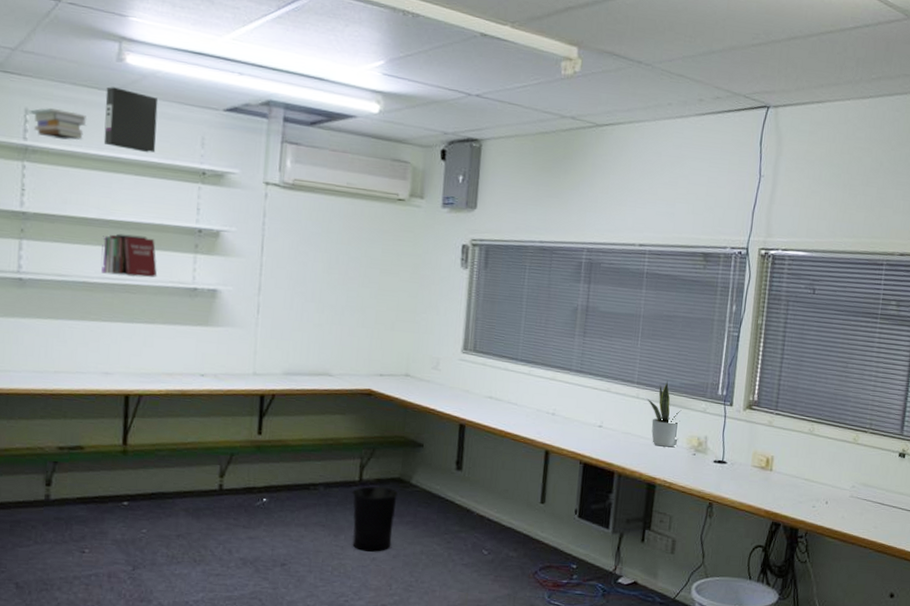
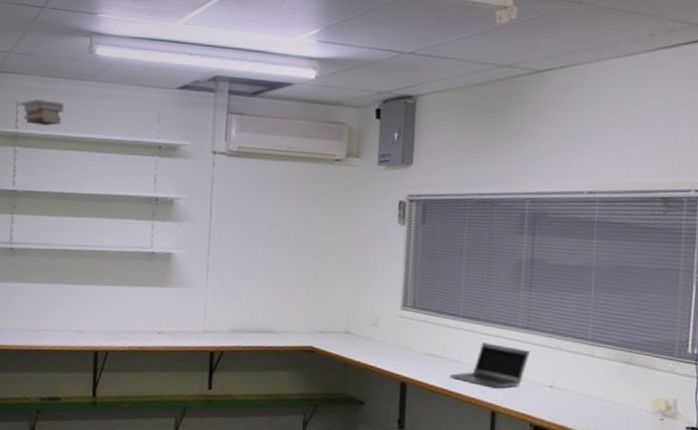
books: present [101,233,158,278] -> none [75,205,121,244]
binder: present [103,86,158,153] -> none [77,76,122,132]
laptop: none [507,385,582,429] -> present [450,342,530,389]
potted plant: present [647,381,682,448] -> none [603,338,645,411]

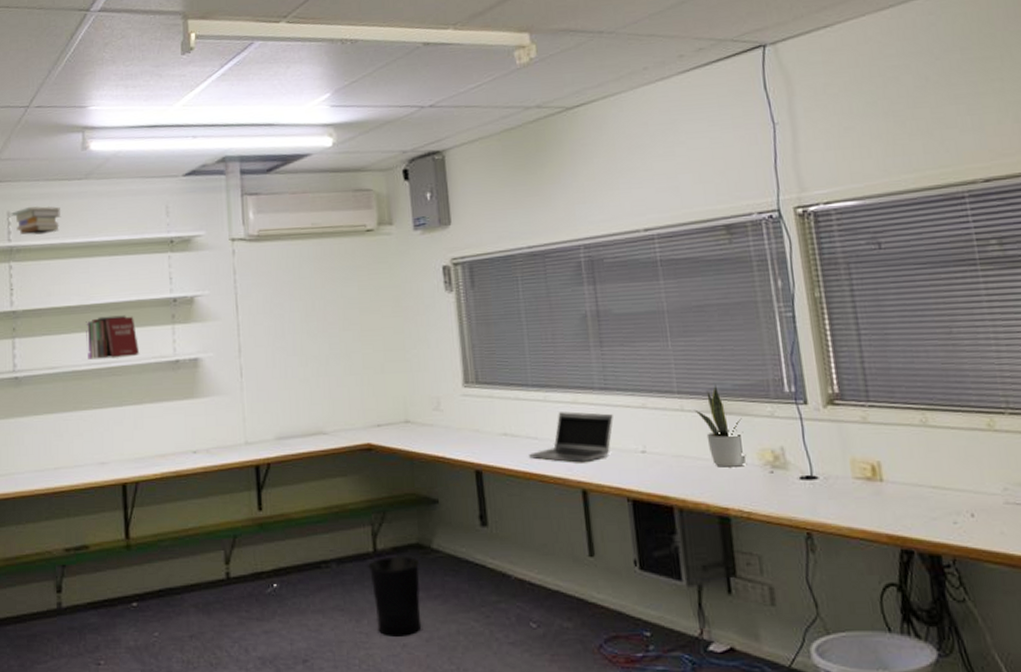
books: none [75,205,121,244] -> present [86,315,140,360]
potted plant: none [603,338,645,411] -> present [694,384,747,468]

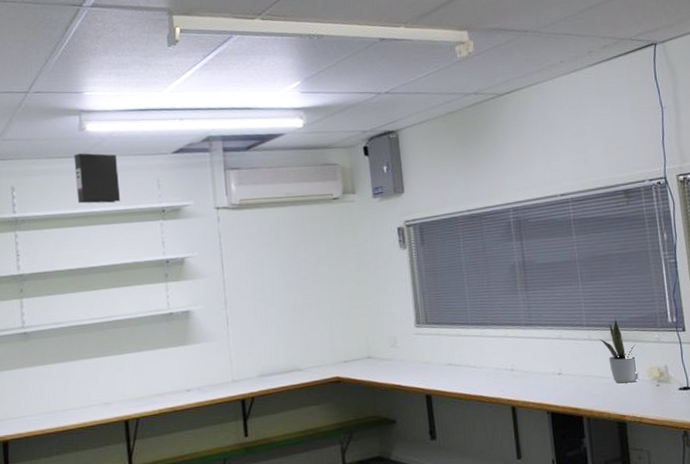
books: present [10,206,62,235] -> none [14,181,62,207]
binder: none [75,175,125,232] -> present [74,153,121,204]
books: present [86,315,140,360] -> none [87,275,138,315]
laptop: present [529,411,613,463] -> none [469,344,536,385]

